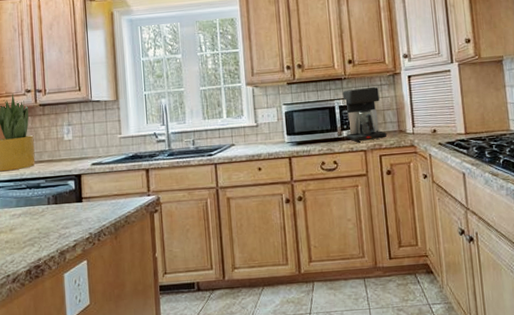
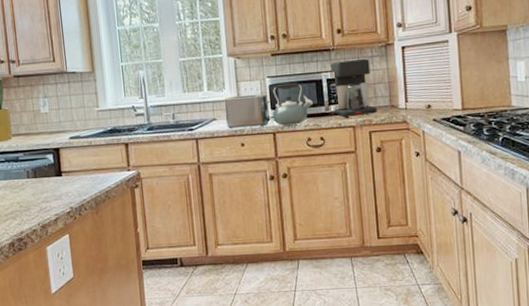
toaster: none [242,120,287,154] -> present [224,93,271,129]
kettle: none [288,109,327,151] -> present [272,82,314,126]

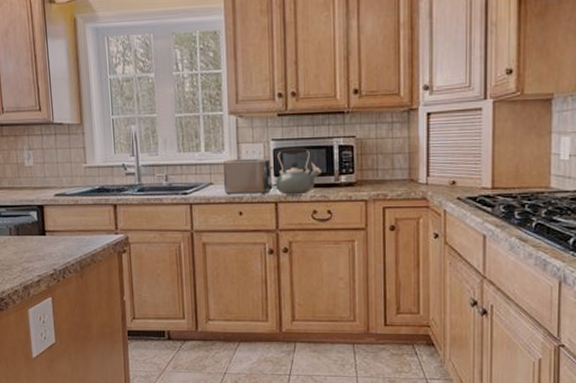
coffee maker: present [330,58,377,117] -> none [343,124,393,189]

